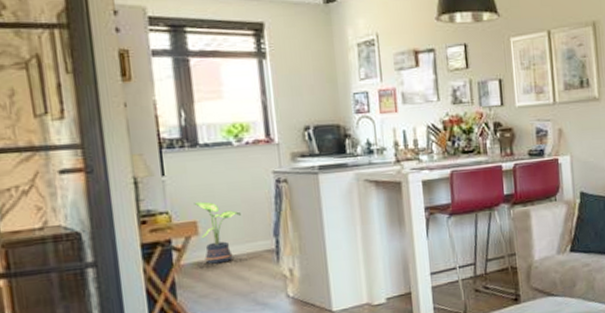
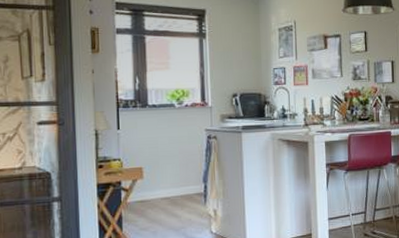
potted plant: present [194,201,241,264] -> none [141,151,178,203]

